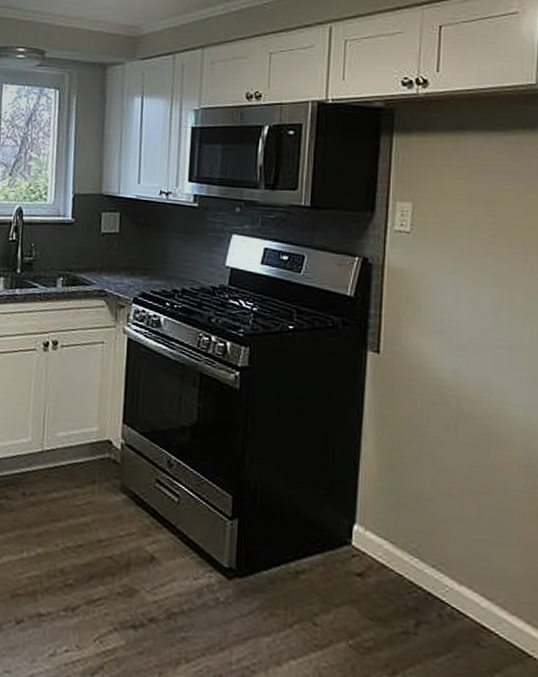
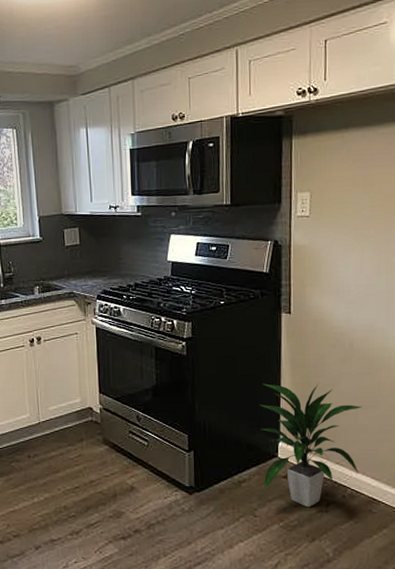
indoor plant: none [329,440,471,625] -> present [260,383,363,508]

